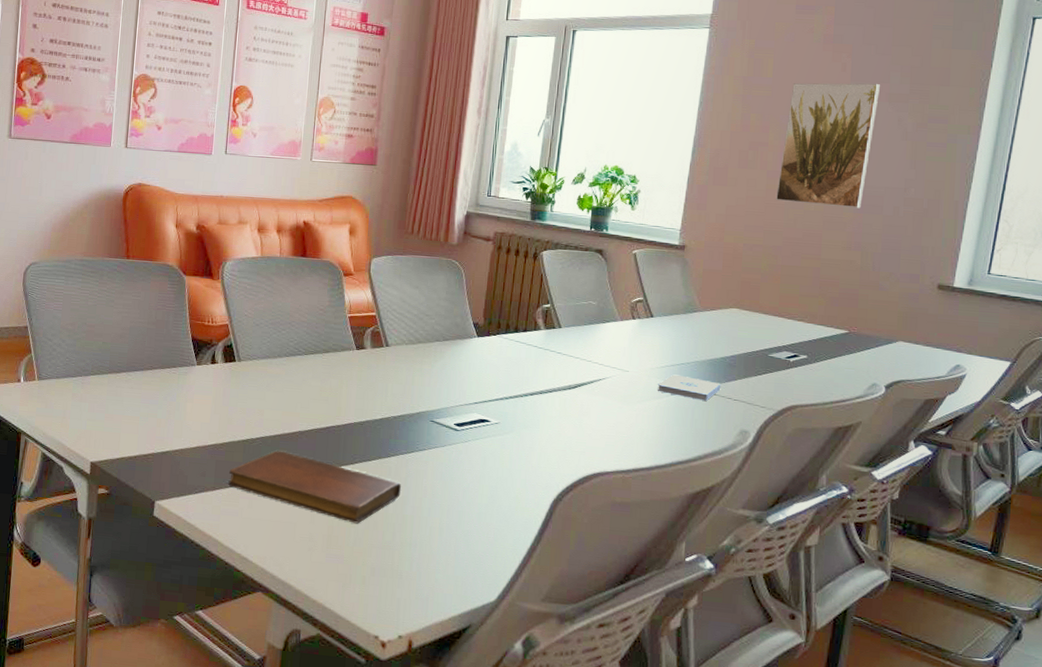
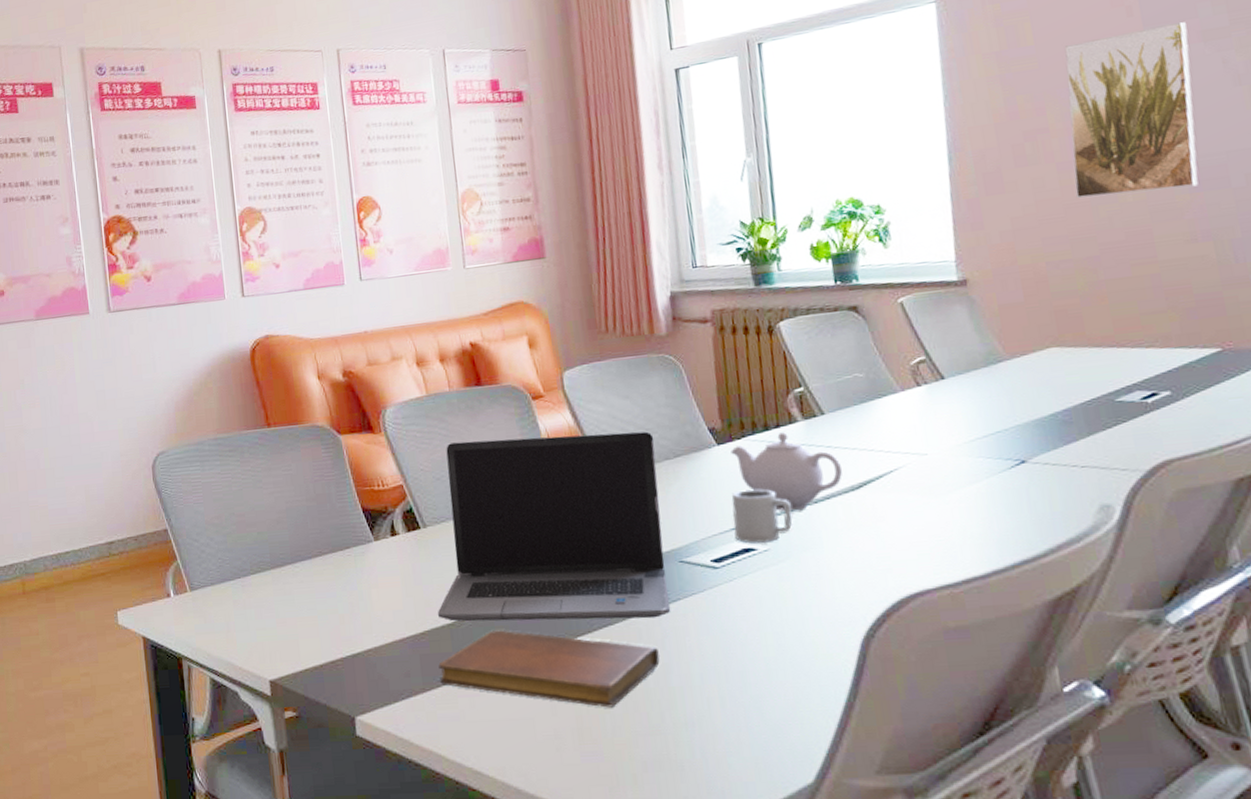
laptop computer: none [237,298,431,461] -> present [438,431,671,622]
cup: none [476,374,523,418] -> present [731,488,792,544]
teapot: none [486,336,566,397] -> present [731,432,843,512]
notepad: present [658,374,721,402] -> none [971,447,1059,476]

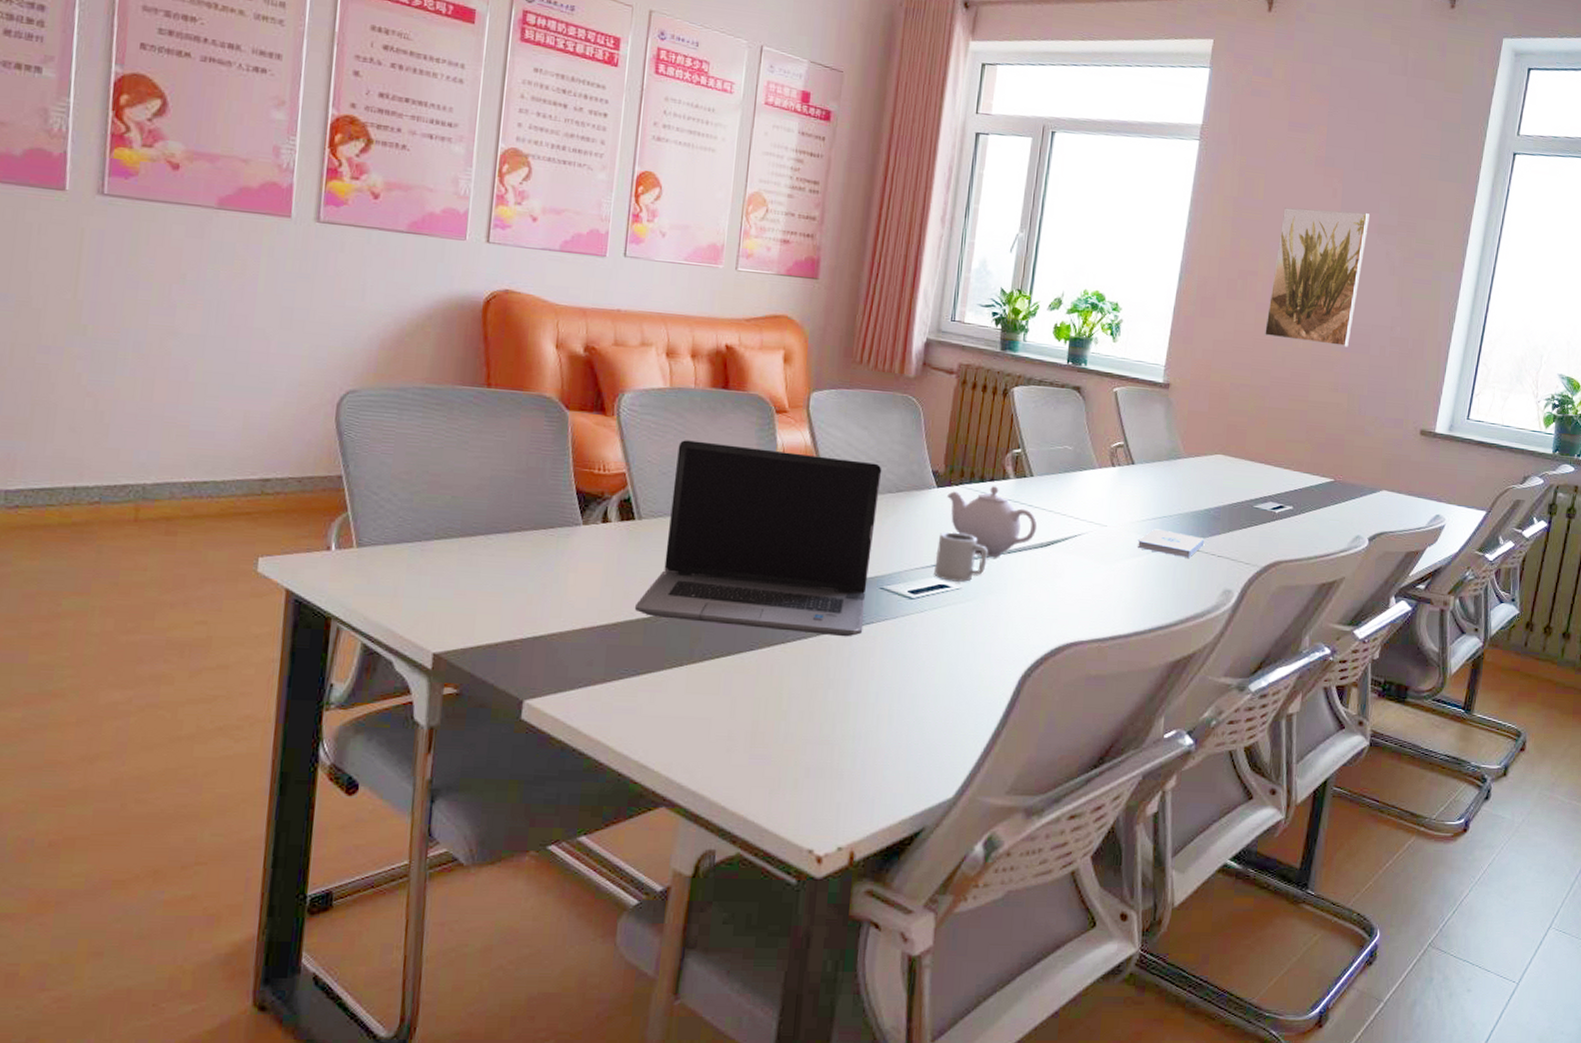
notebook: present [438,630,660,708] -> none [623,630,843,716]
notepad: none [971,447,1059,476] -> present [1138,529,1205,559]

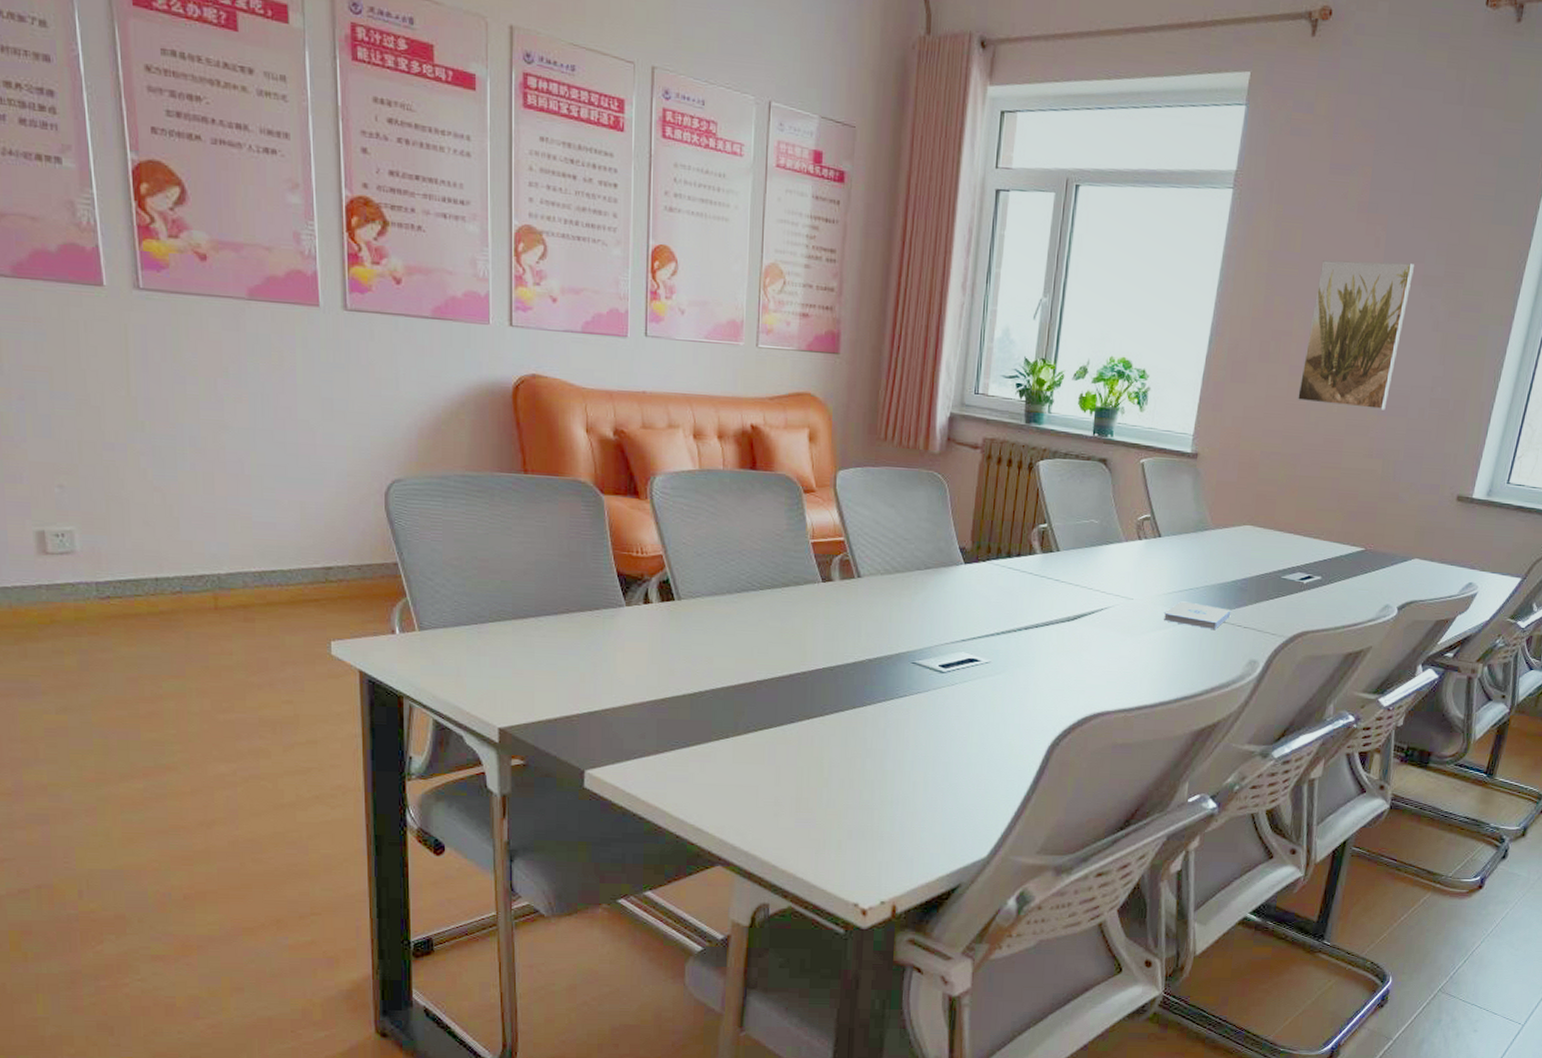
laptop computer: present [635,440,882,637] -> none [681,521,910,710]
cup: present [934,531,989,583] -> none [964,606,1016,657]
teapot: present [947,486,1038,558] -> none [975,561,1064,632]

